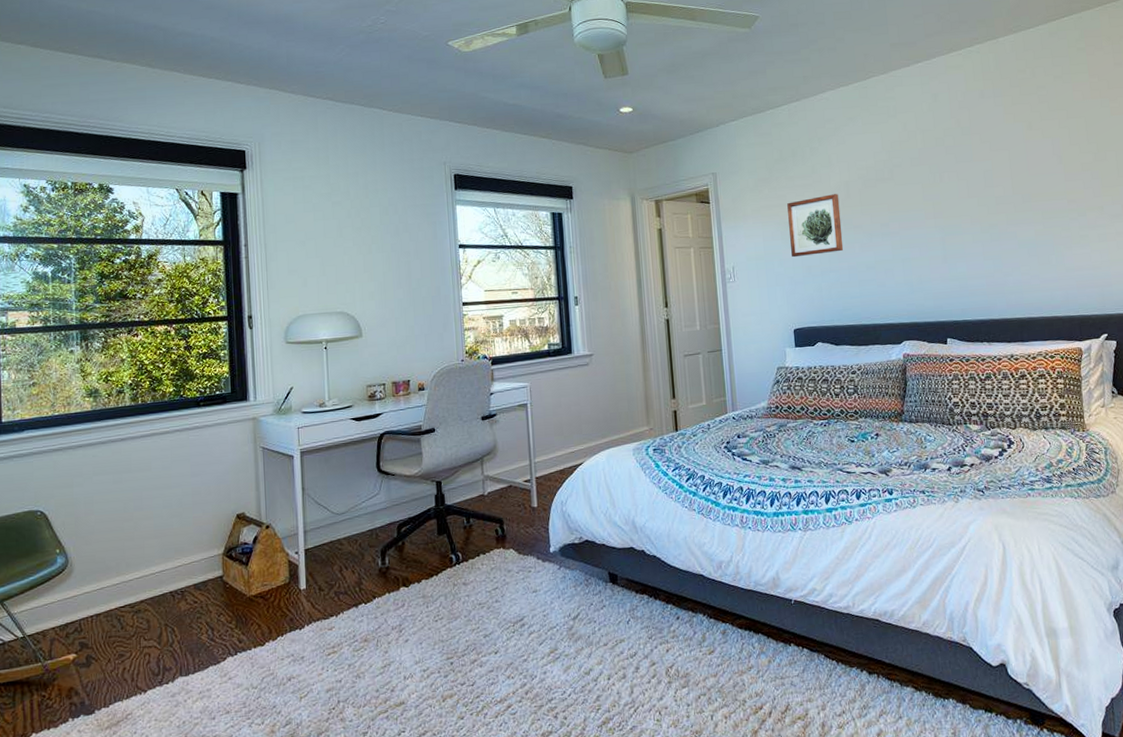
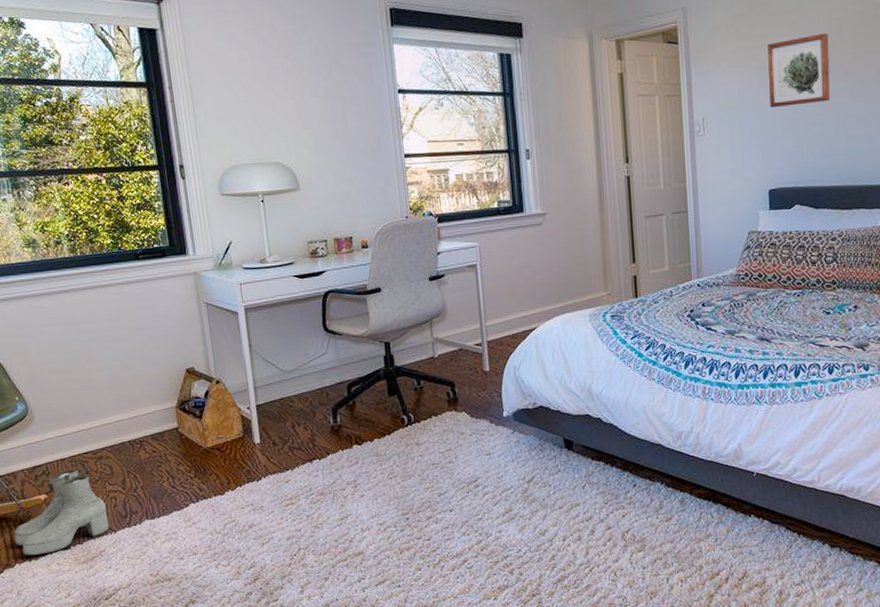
boots: none [35,625,139,724] -> present [14,469,109,556]

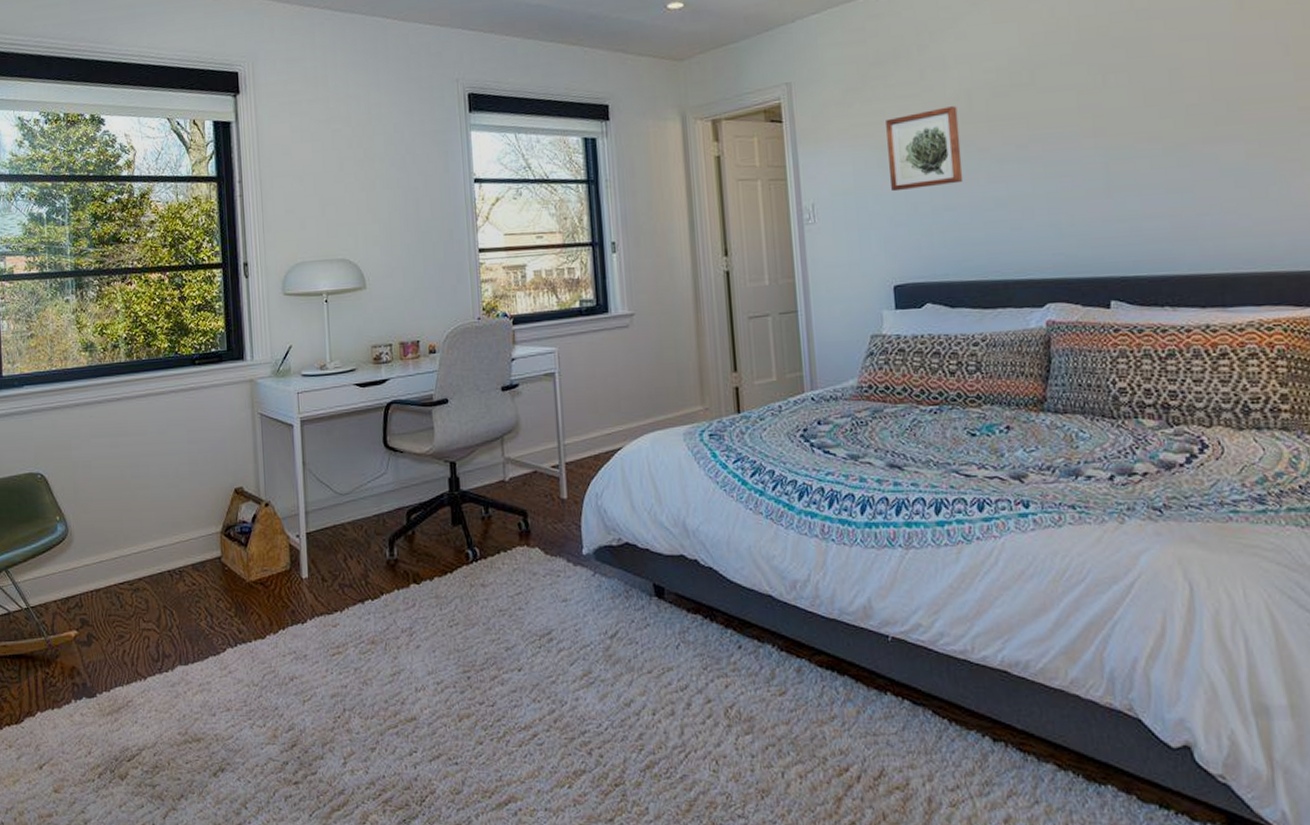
boots: present [14,469,109,556] -> none [39,602,139,703]

